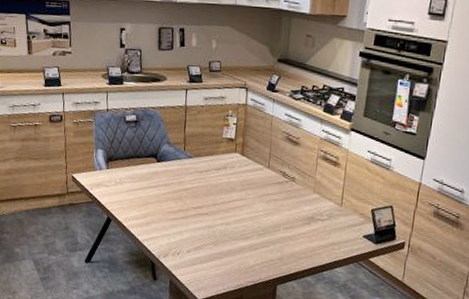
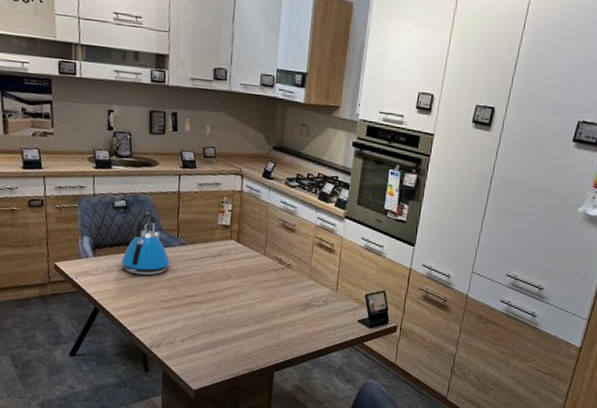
kettle: none [131,126,177,187] -> present [121,212,170,276]

